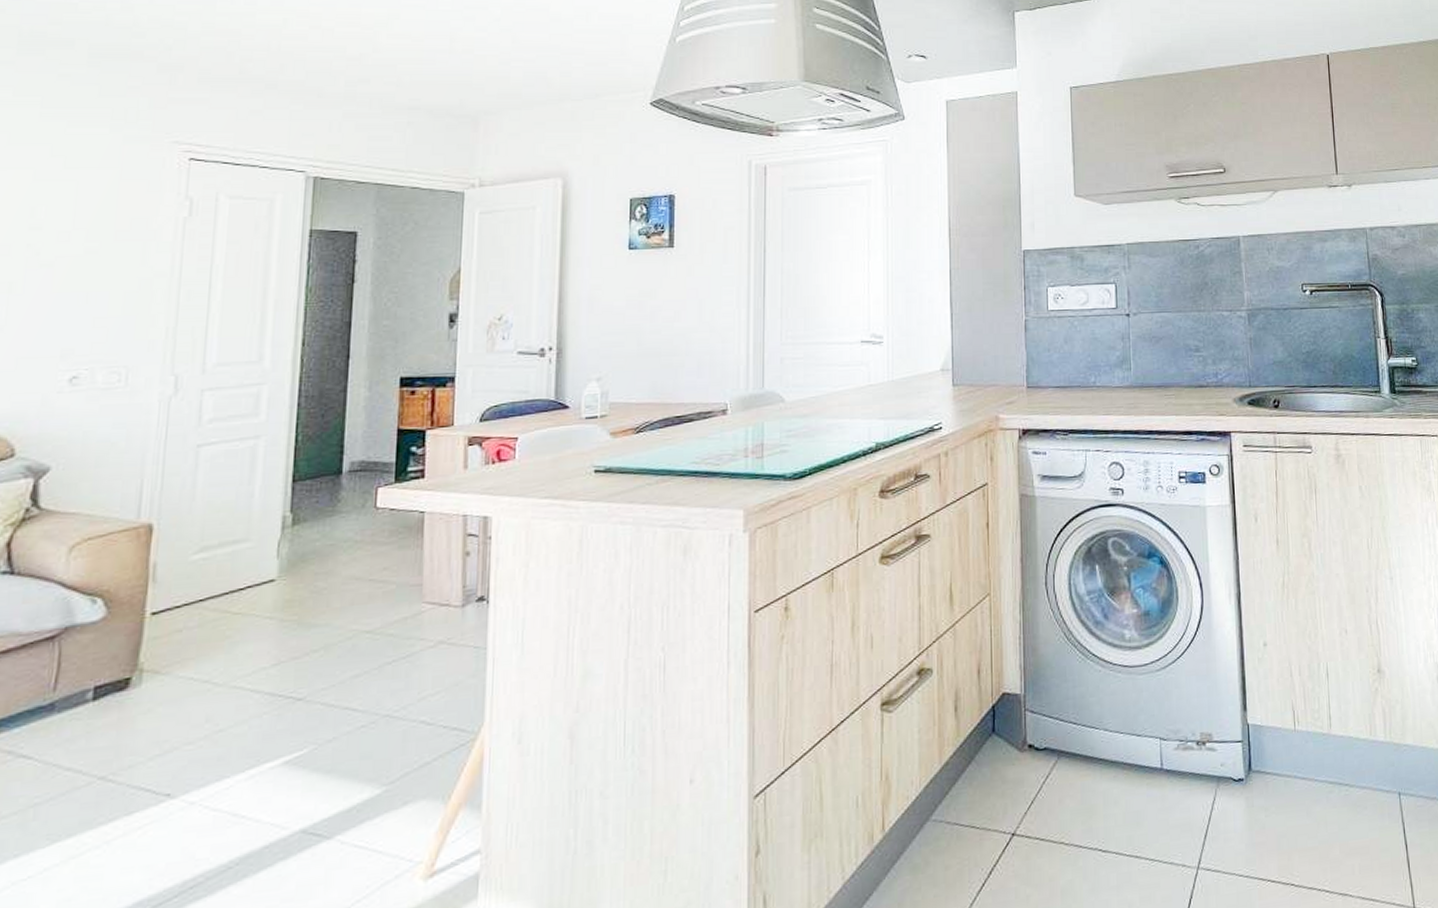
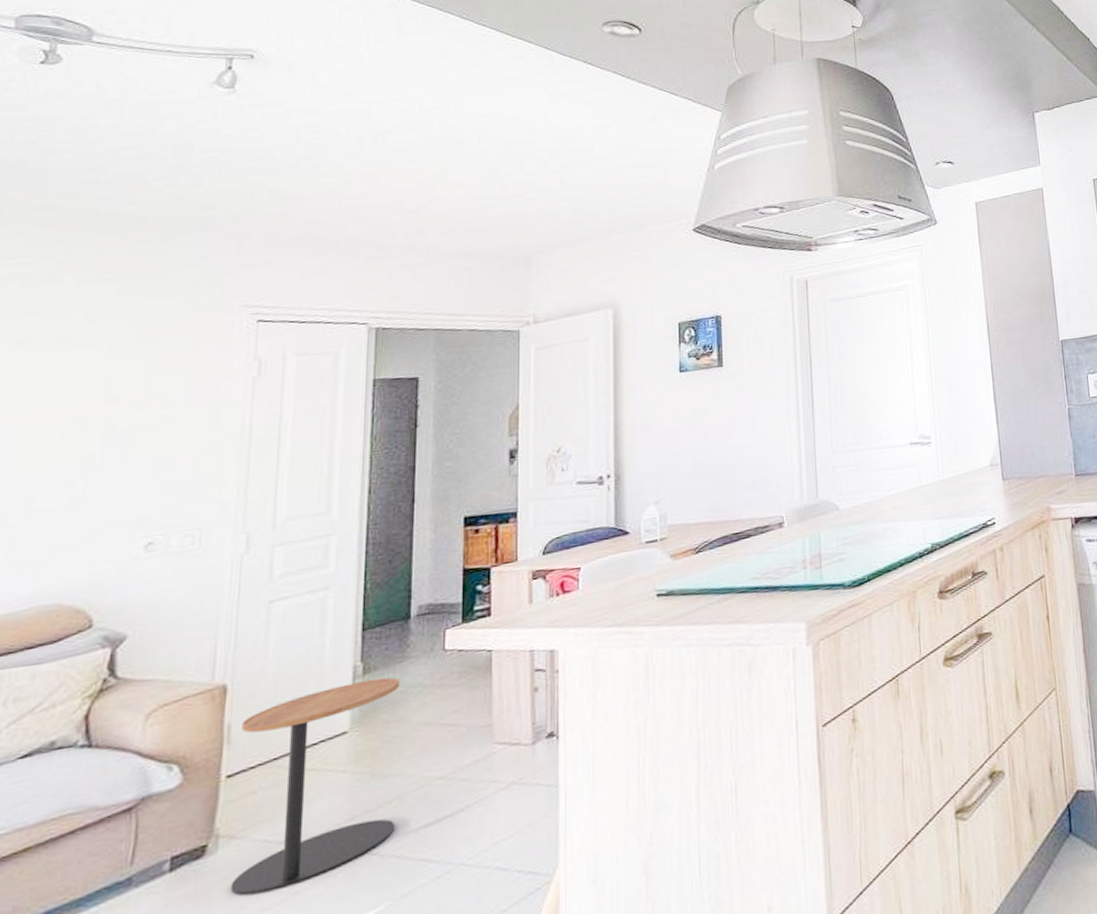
side table: none [154,530,330,730] -> present [230,677,401,896]

